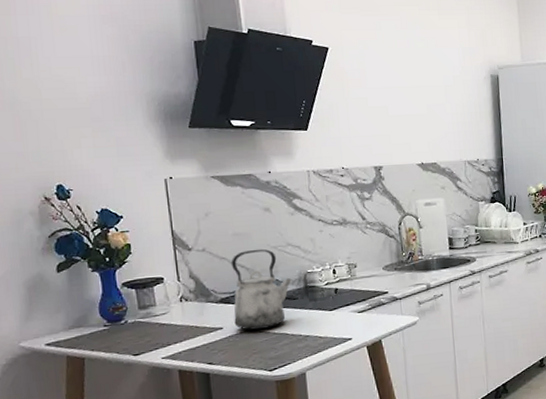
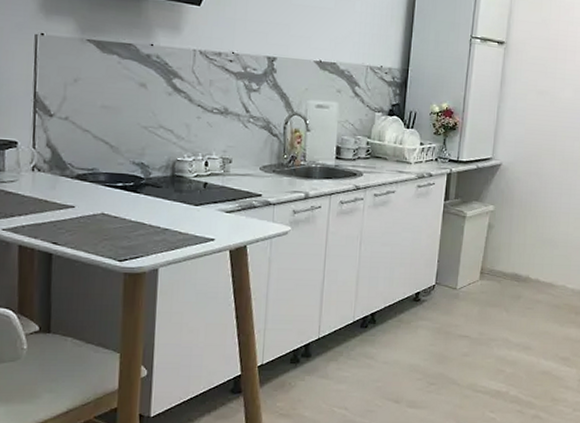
kettle: present [231,248,293,330] -> none [88,126,160,215]

